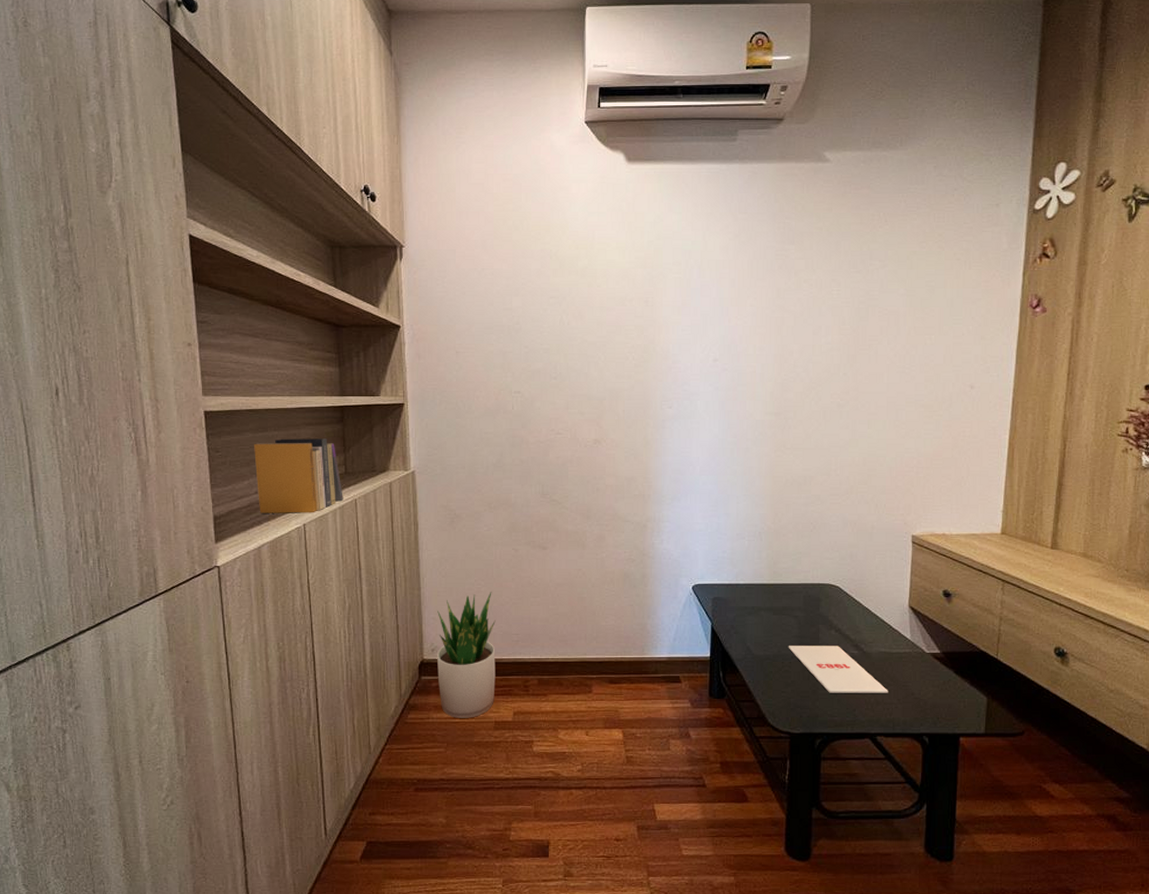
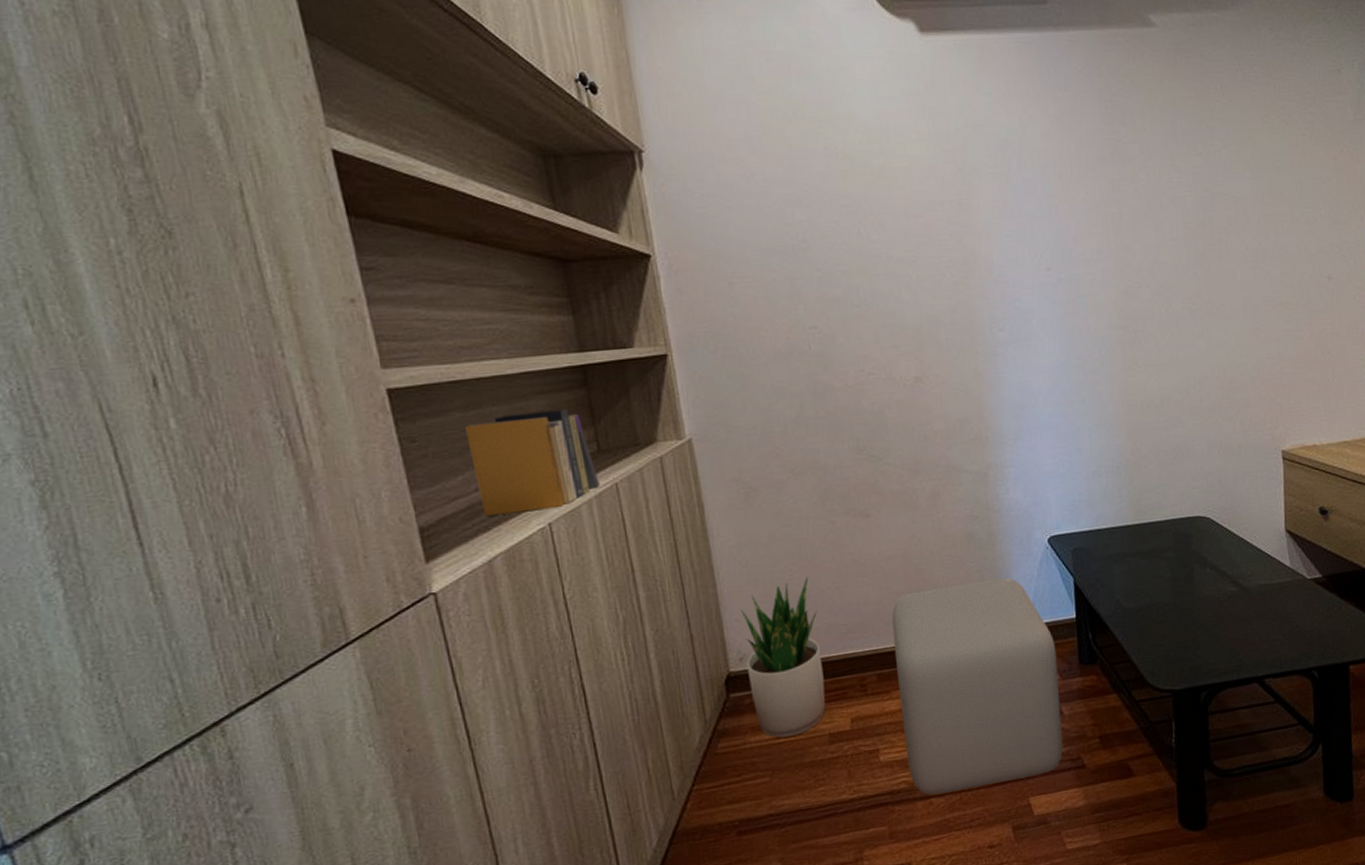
pouf: none [555,614,690,788] -> present [891,578,1063,795]
magazine: present [788,646,888,693] -> none [1161,584,1272,639]

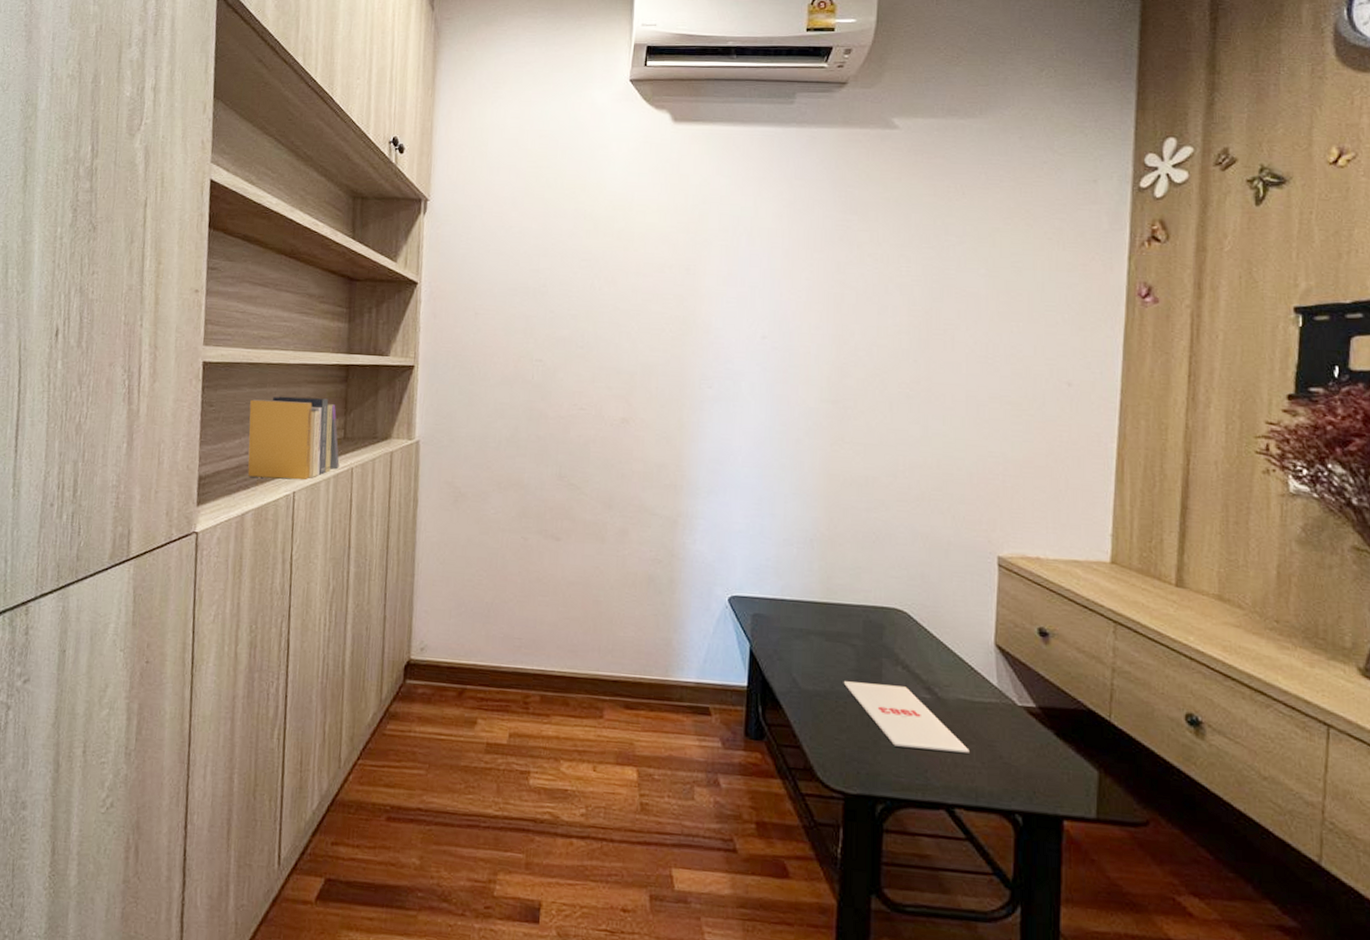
planter: present [741,577,826,738] -> none [424,585,496,736]
pouf: present [891,578,1063,795] -> none [555,621,722,847]
magazine: none [1161,584,1272,639] -> present [843,681,970,753]

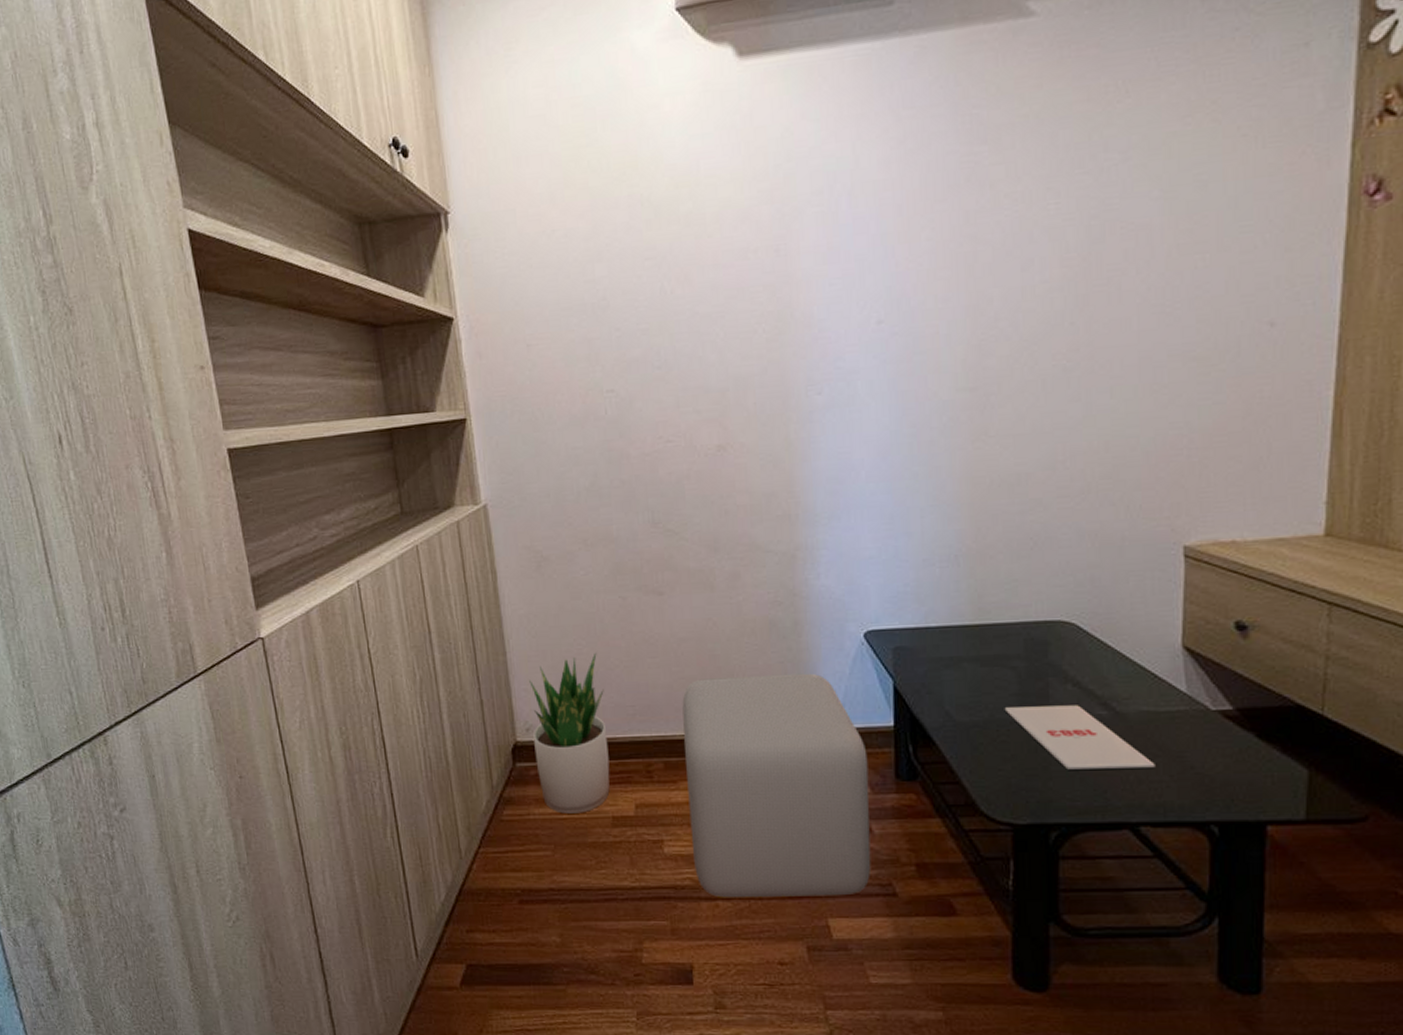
books: present [248,396,340,481] -> none [289,471,402,570]
planter: none [424,585,496,736] -> present [529,653,610,814]
pouf: none [555,621,722,847] -> present [682,673,871,898]

